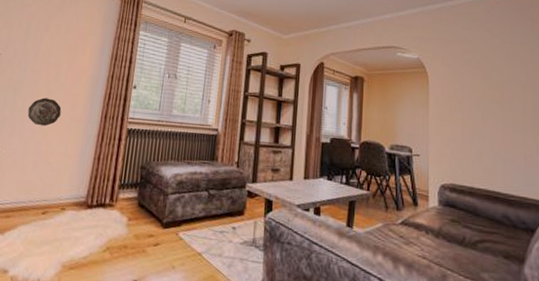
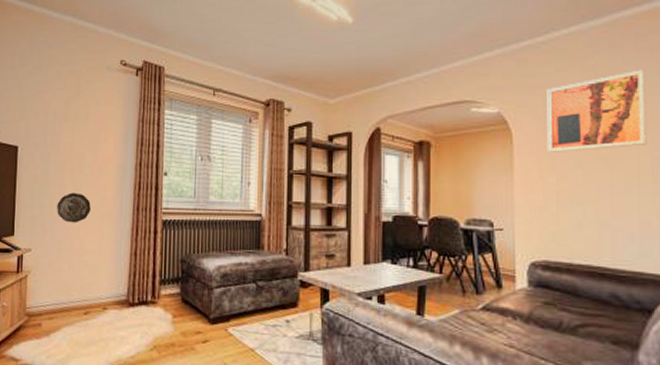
wall art: none [455,34,530,95] -> present [547,69,647,152]

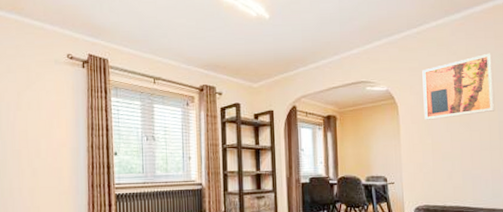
decorative plate: present [57,192,91,223] -> none [16,175,49,203]

